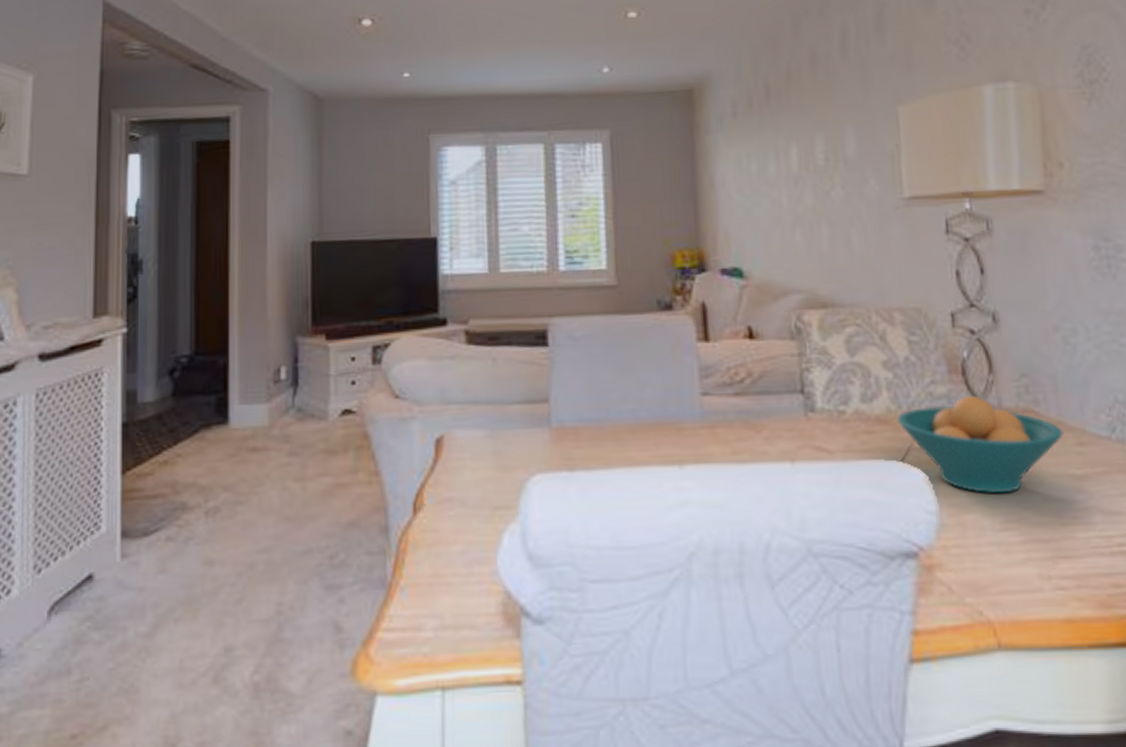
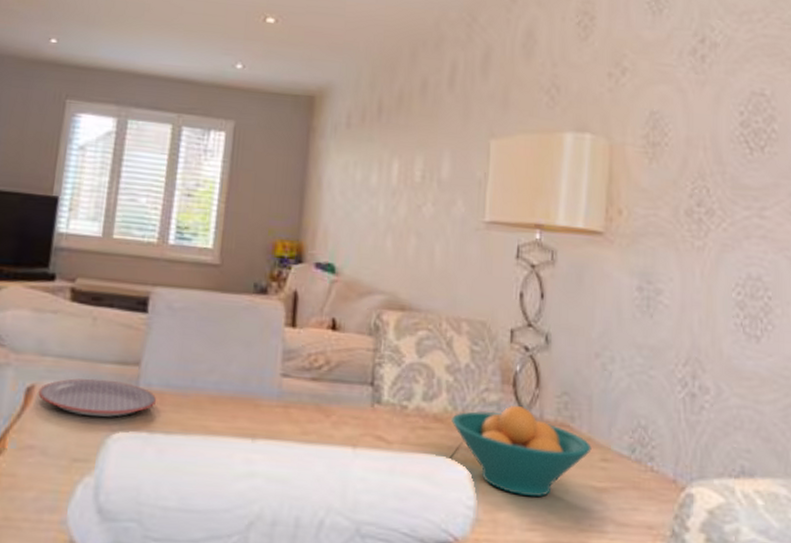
plate: none [448,421,572,462] -> present [38,378,157,417]

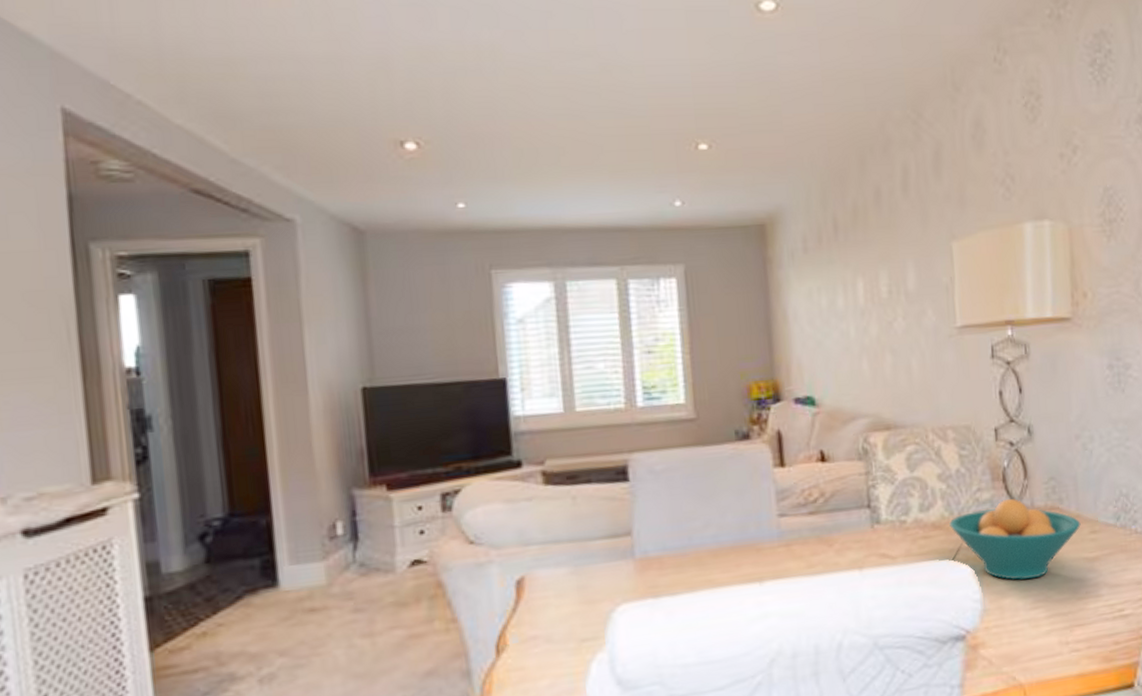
plate: present [38,378,157,417] -> none [529,555,656,596]

